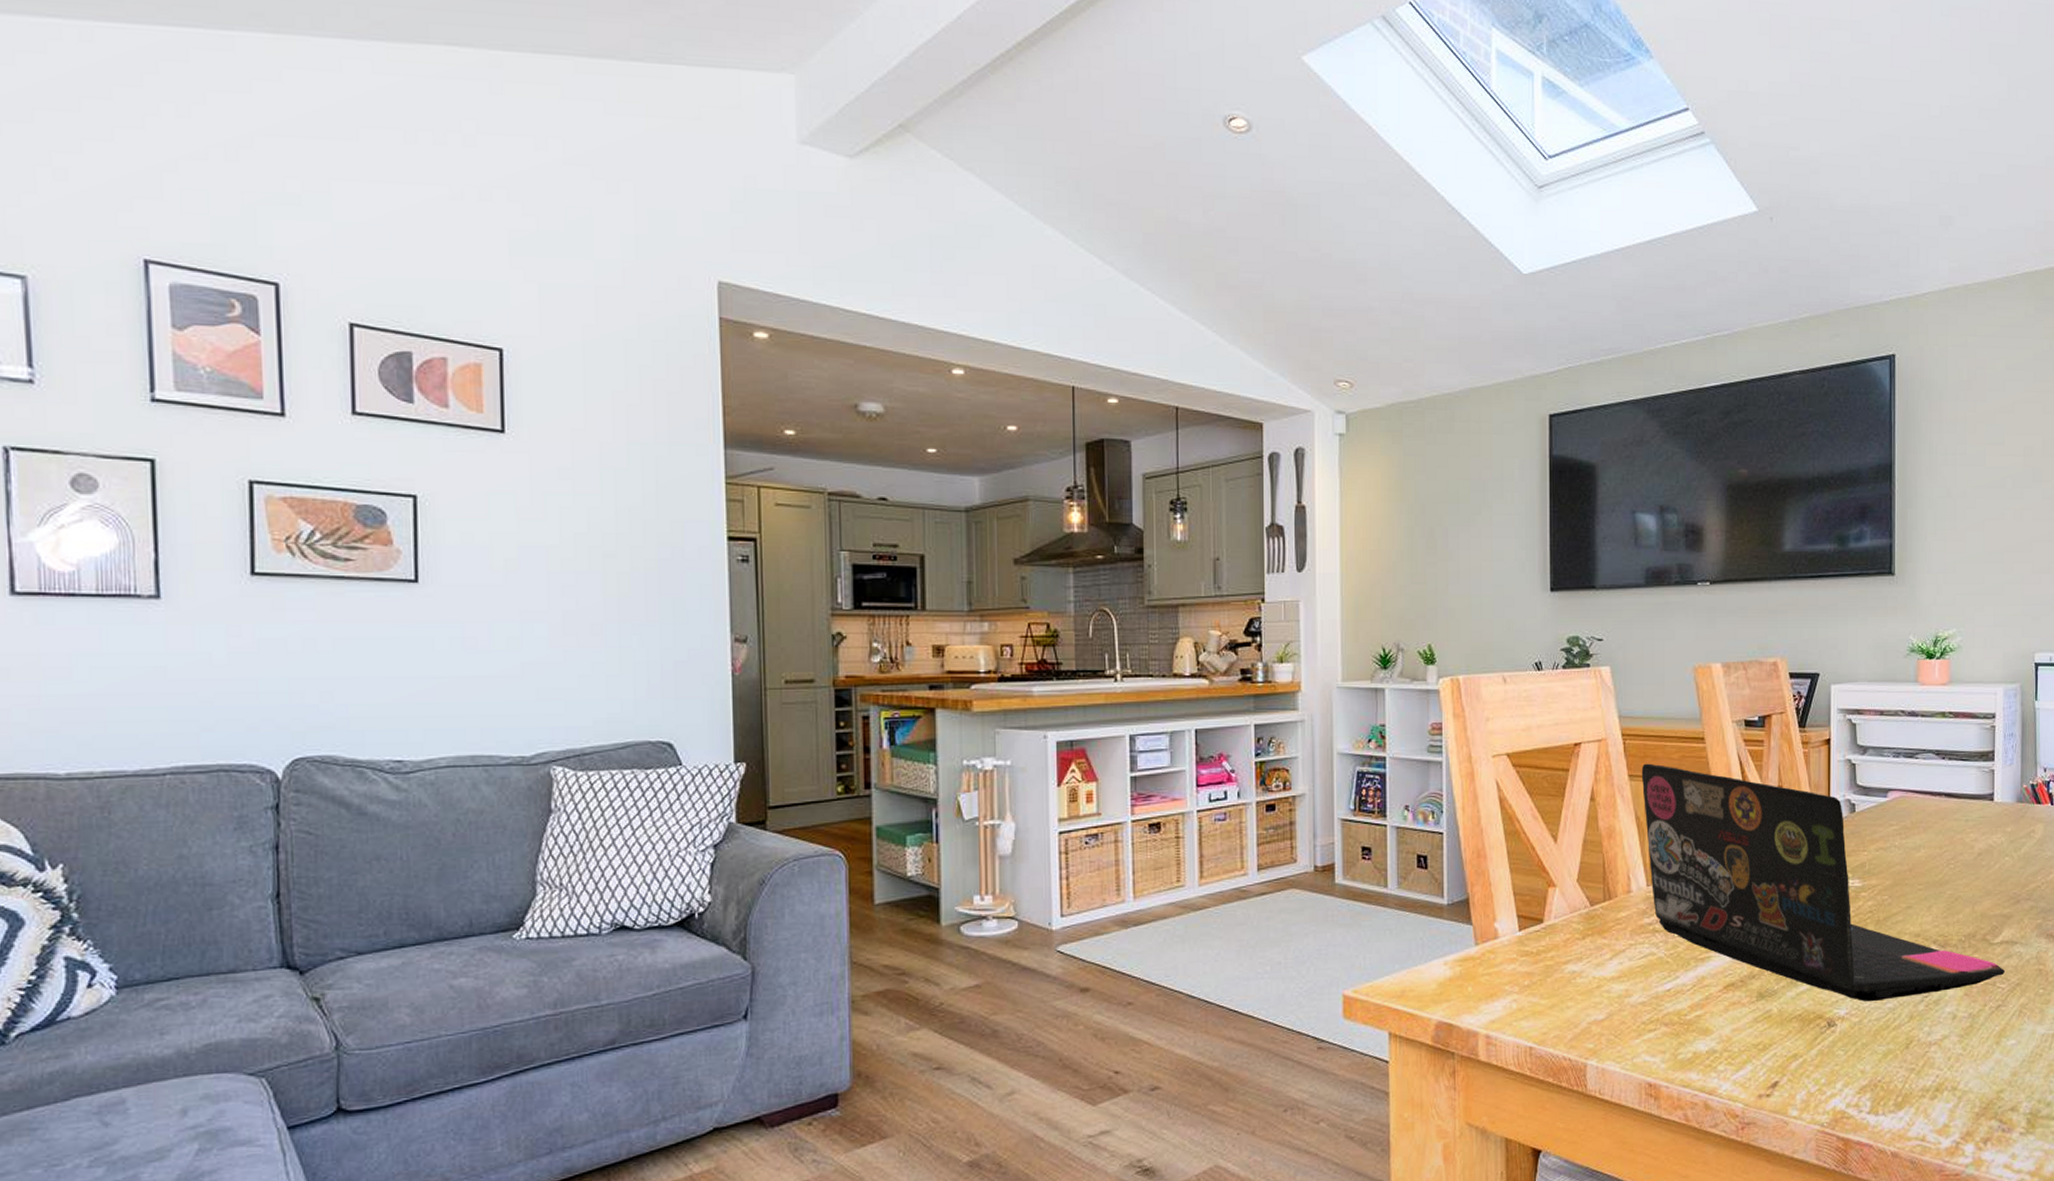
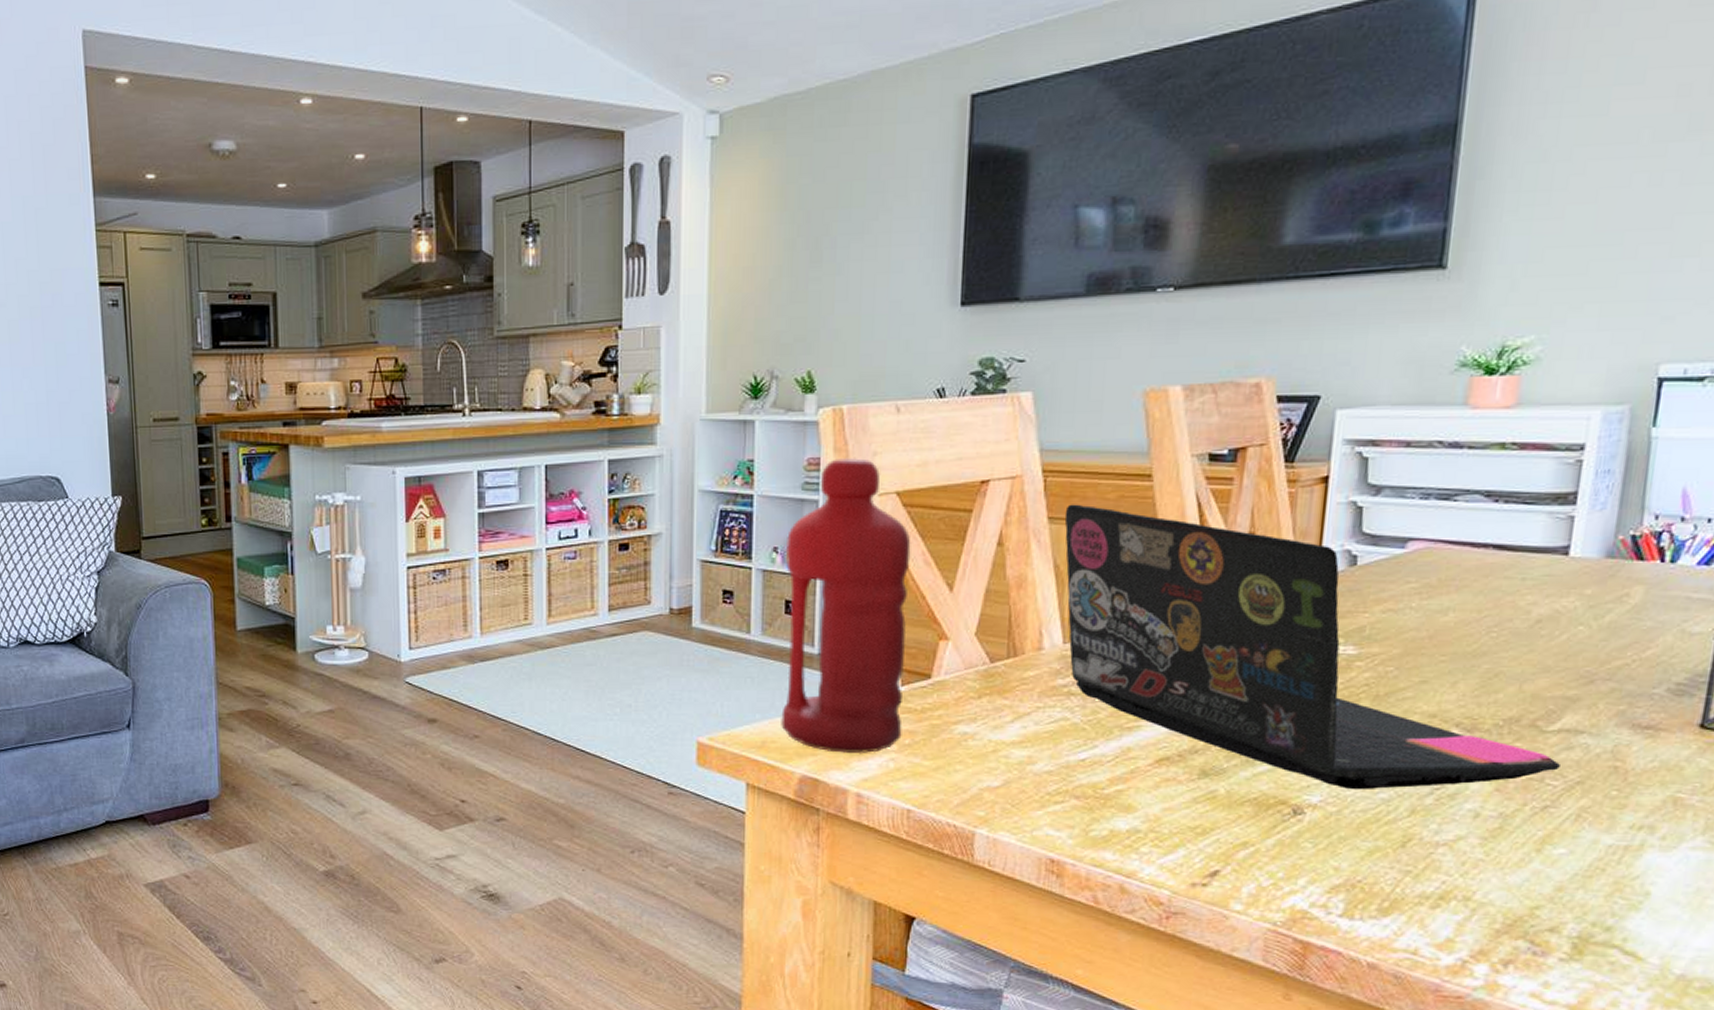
water bottle: none [1415,723,1522,998] -> present [781,458,911,754]

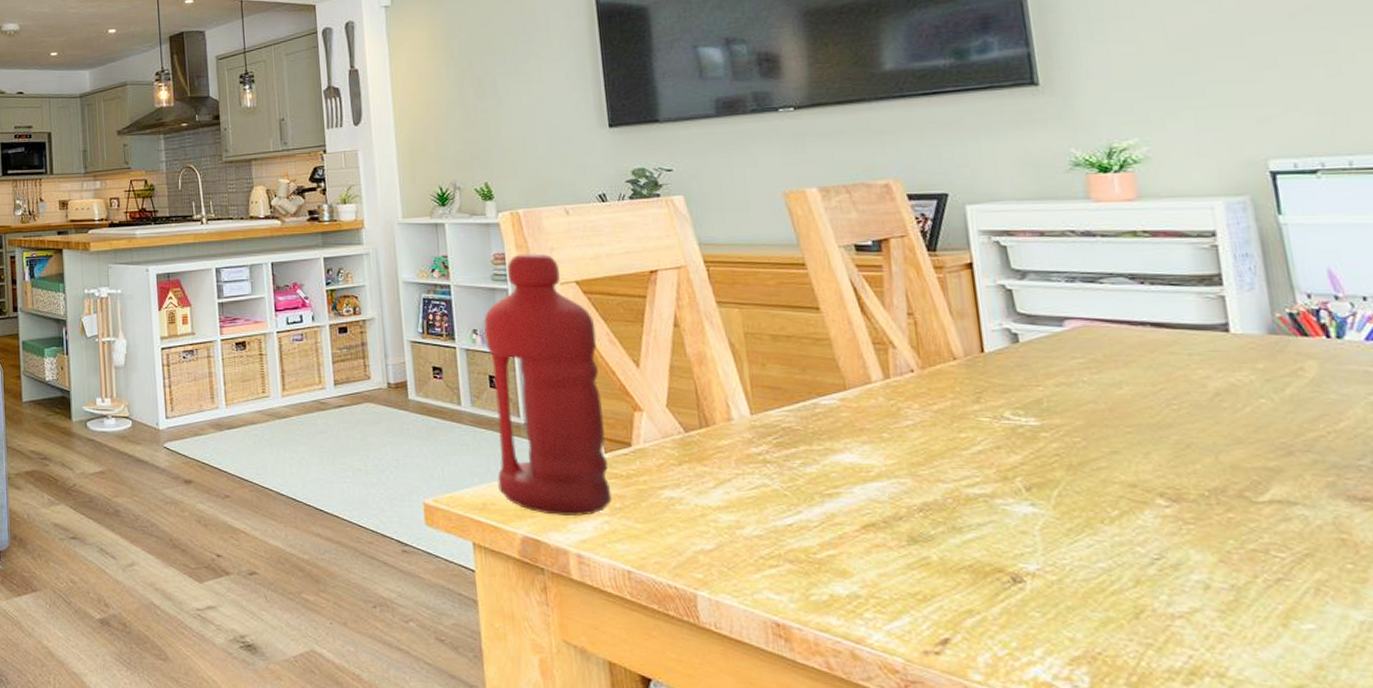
laptop: present [1064,504,1562,789] -> none [731,290,1284,558]

